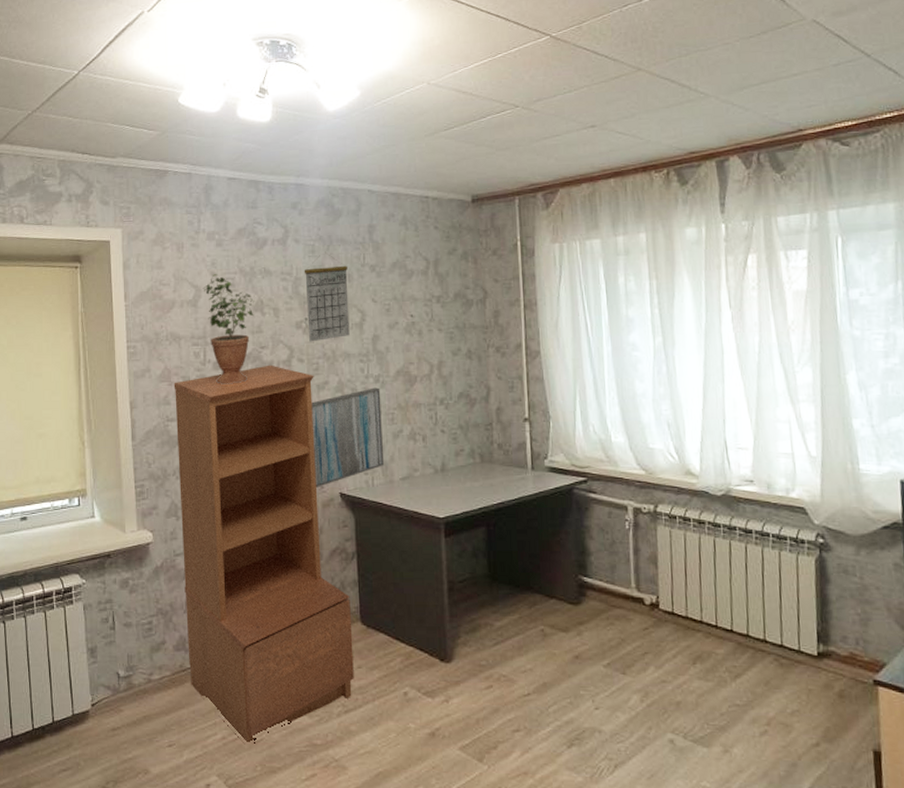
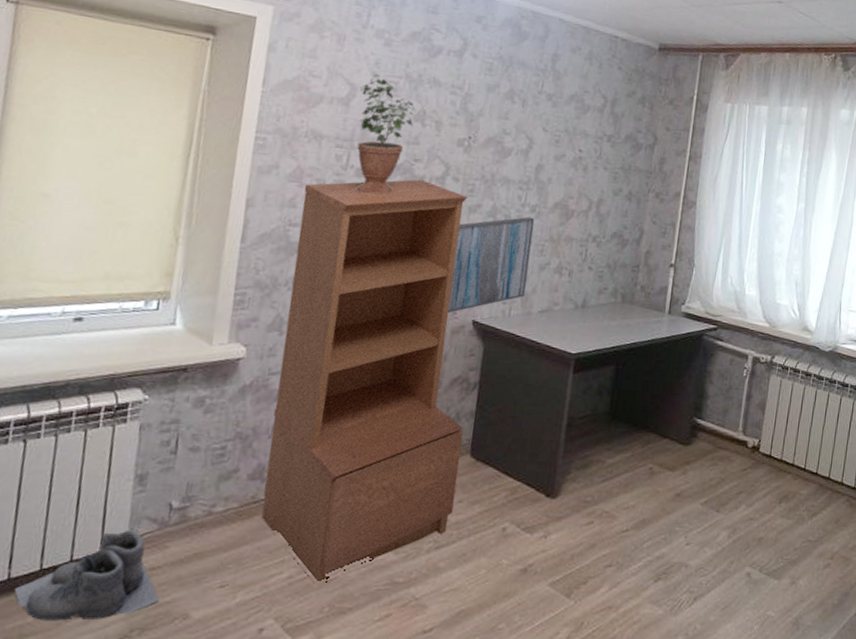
boots: none [17,695,124,773] -> present [14,530,160,621]
calendar: present [304,251,350,342] -> none [469,72,524,163]

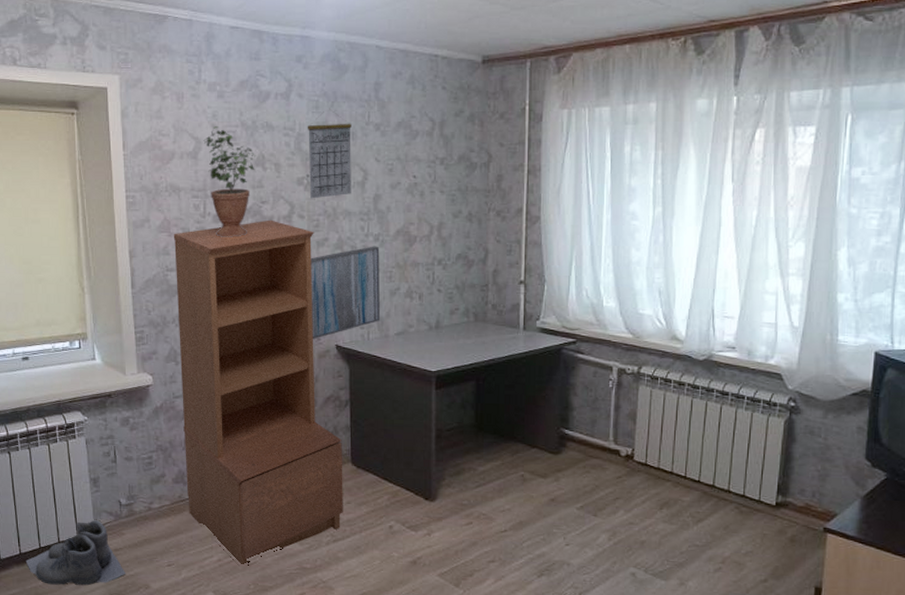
calendar: none [469,72,524,163] -> present [307,108,351,199]

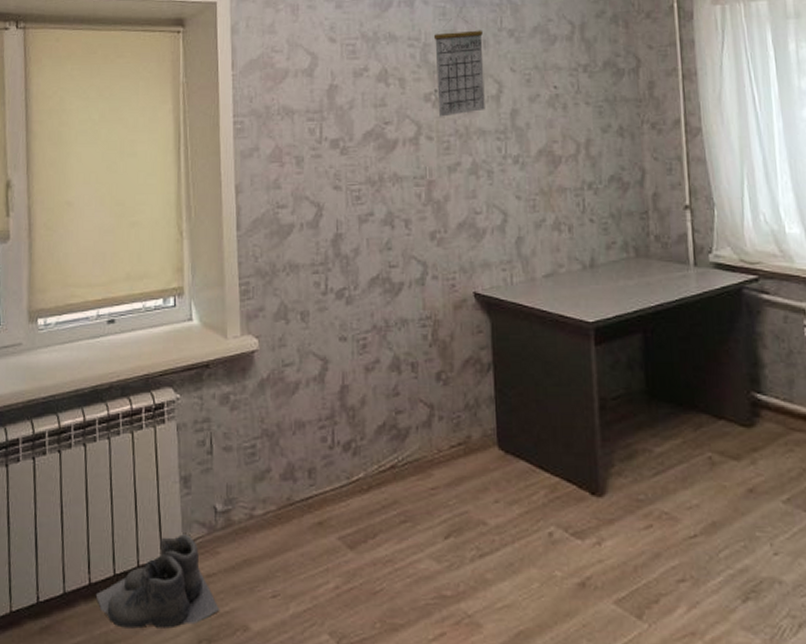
bookshelf: present [173,219,343,566] -> none [285,143,490,596]
potted plant: present [203,126,256,237] -> none [320,39,378,166]
wall art: present [310,246,381,339] -> none [441,169,525,286]

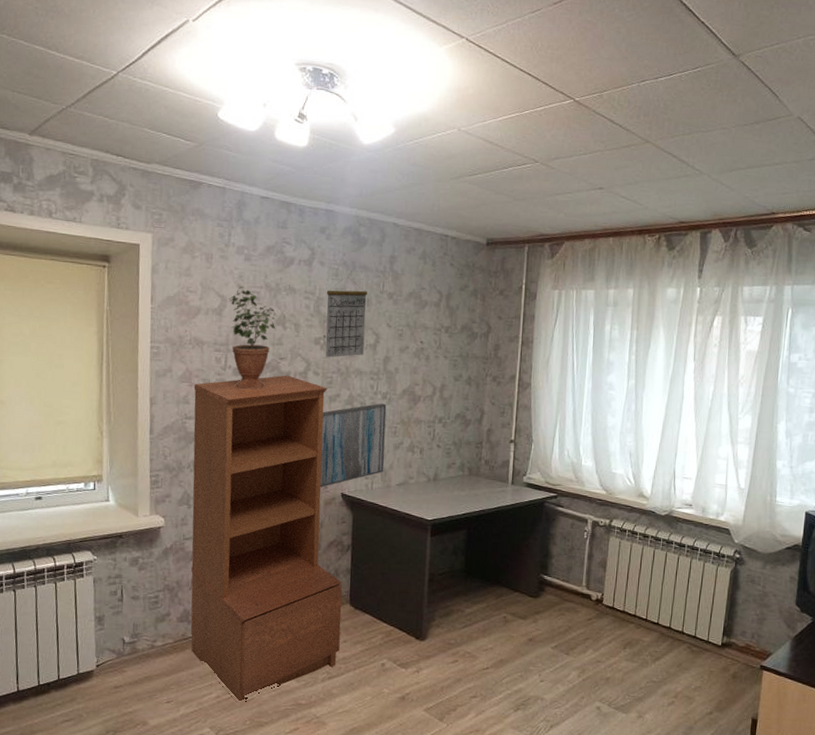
boots: present [95,534,220,629] -> none [22,657,125,723]
bookshelf: none [285,143,490,596] -> present [190,375,342,703]
potted plant: none [320,39,378,166] -> present [228,286,278,390]
wall art: none [441,169,525,286] -> present [319,403,387,487]

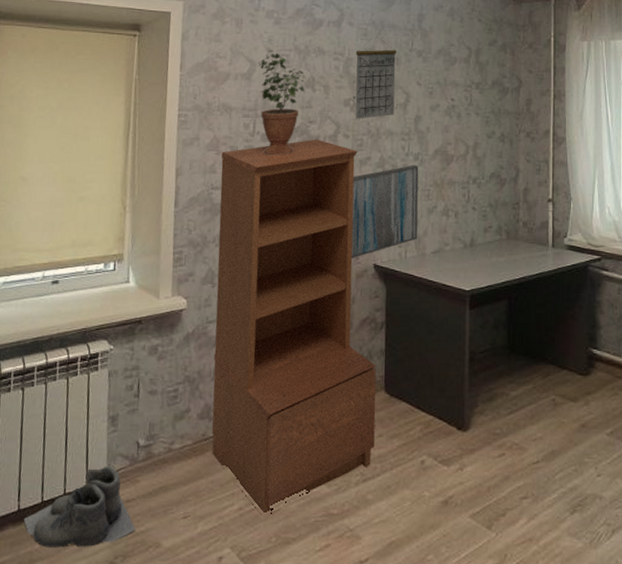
boots: none [22,657,125,723] -> present [23,466,136,548]

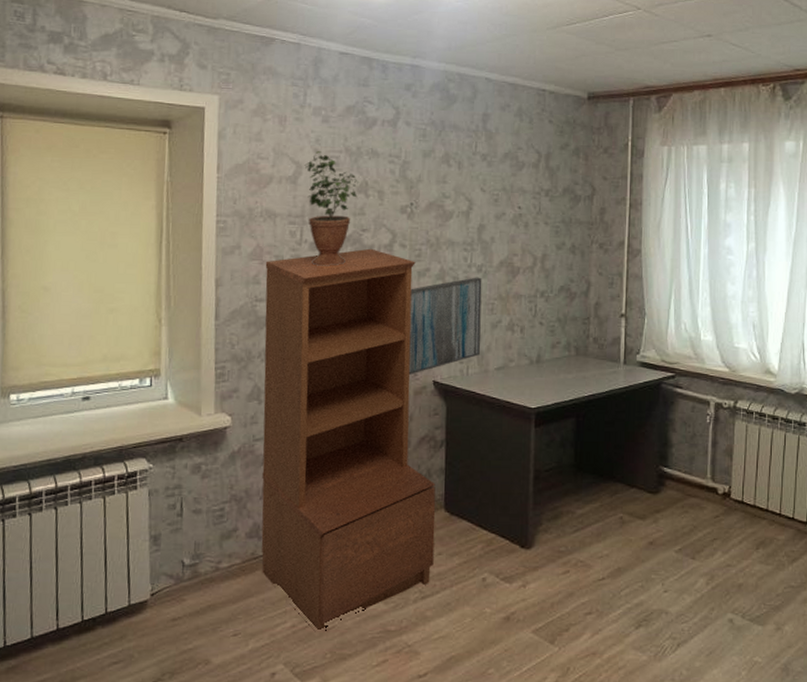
boots: present [23,466,136,548] -> none [63,585,184,666]
calendar: present [355,35,396,119] -> none [412,136,458,228]

